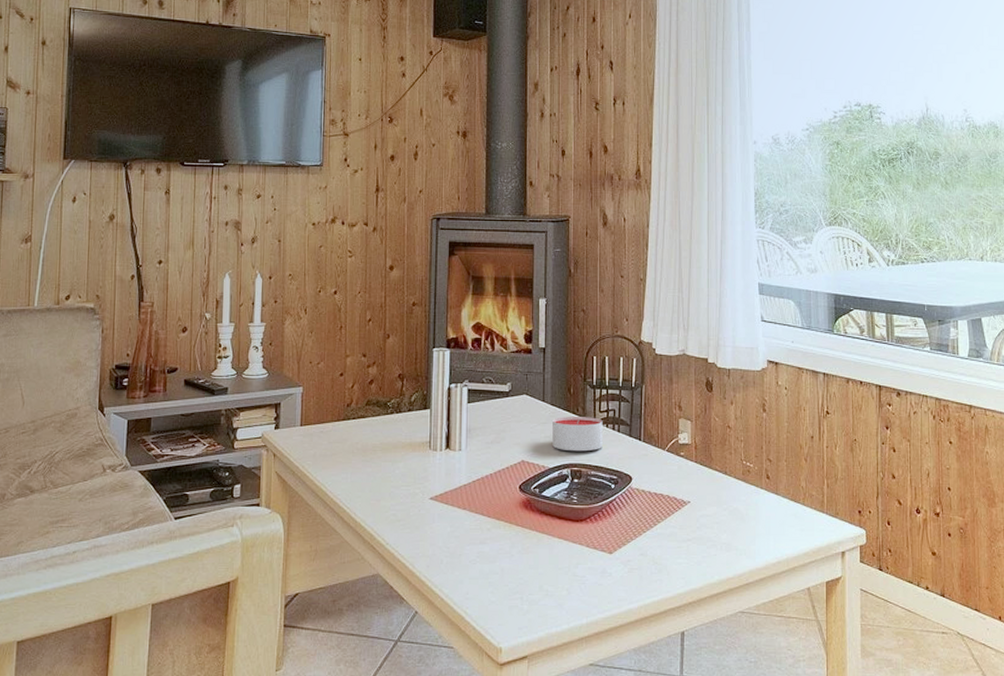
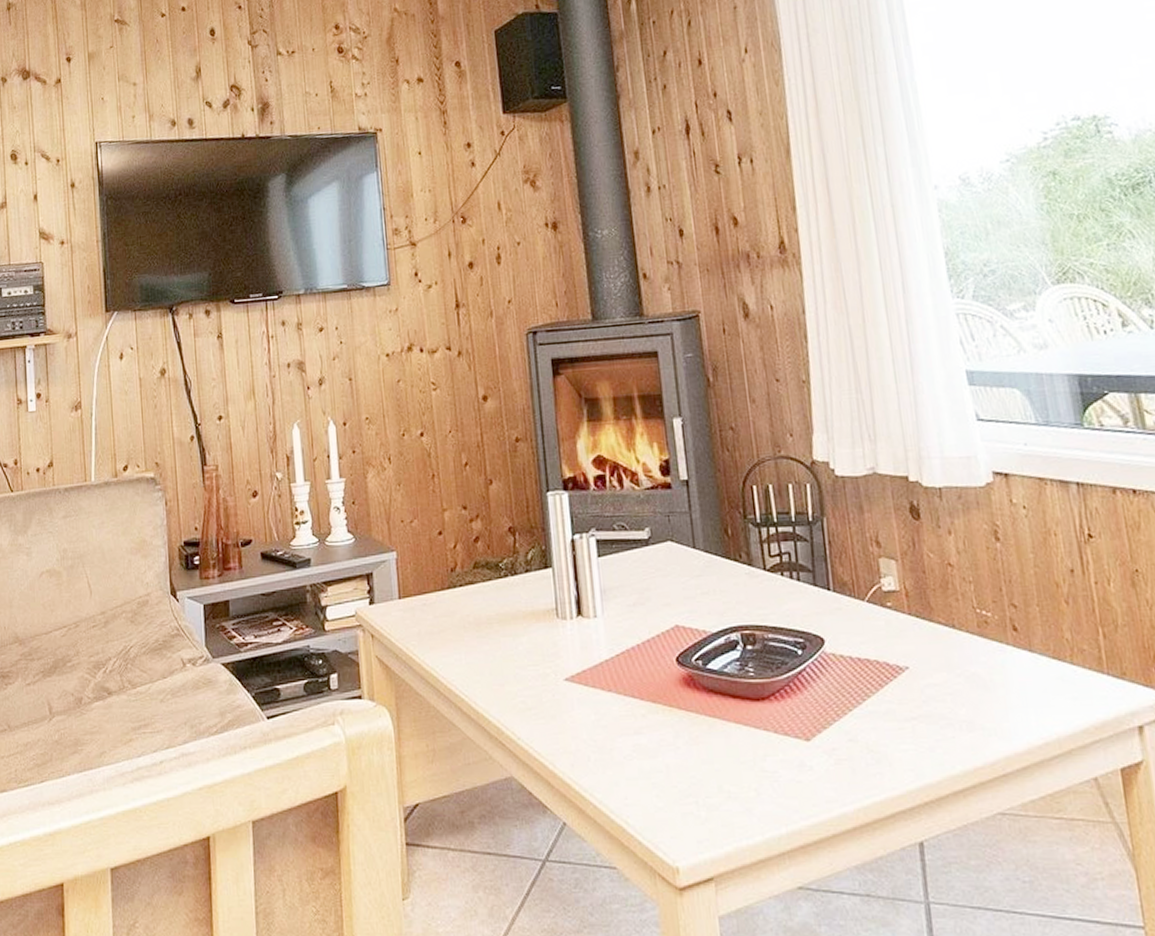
candle: present [552,417,603,452] -> none [709,564,780,610]

